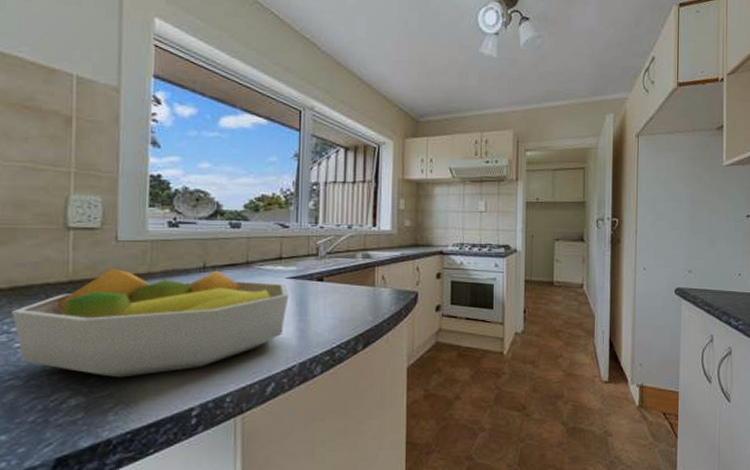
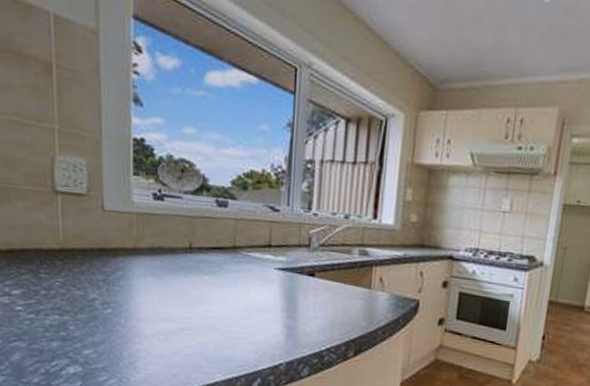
fruit bowl: present [12,268,289,378] -> none [11,239,278,354]

